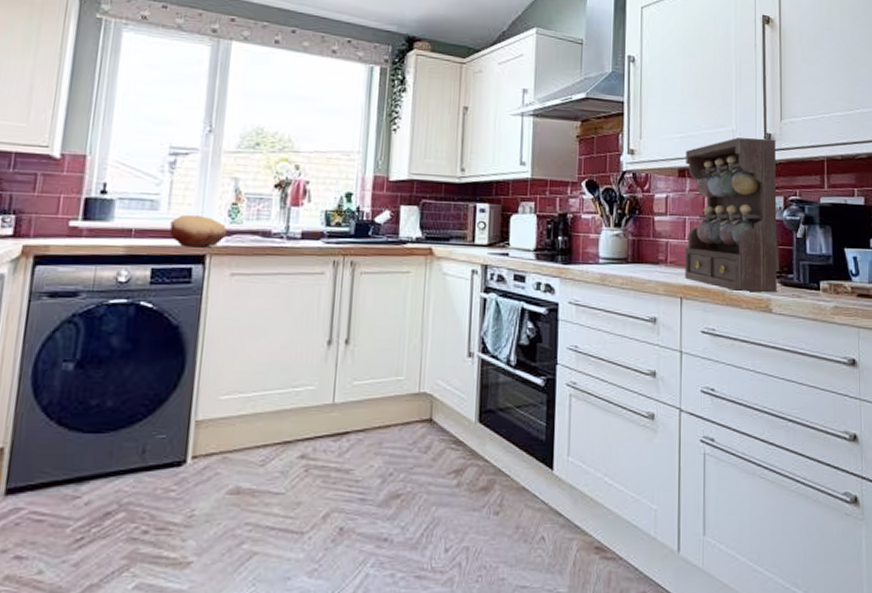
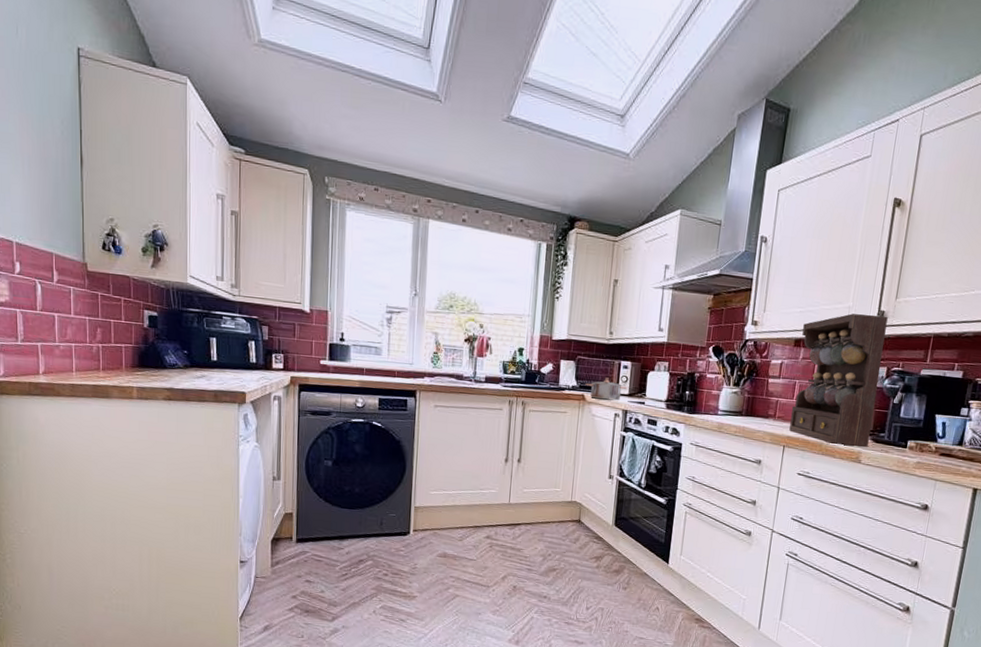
bread loaf: present [169,214,228,248] -> none [390,360,431,385]
cooking pot: none [432,224,487,254] -> present [585,377,628,401]

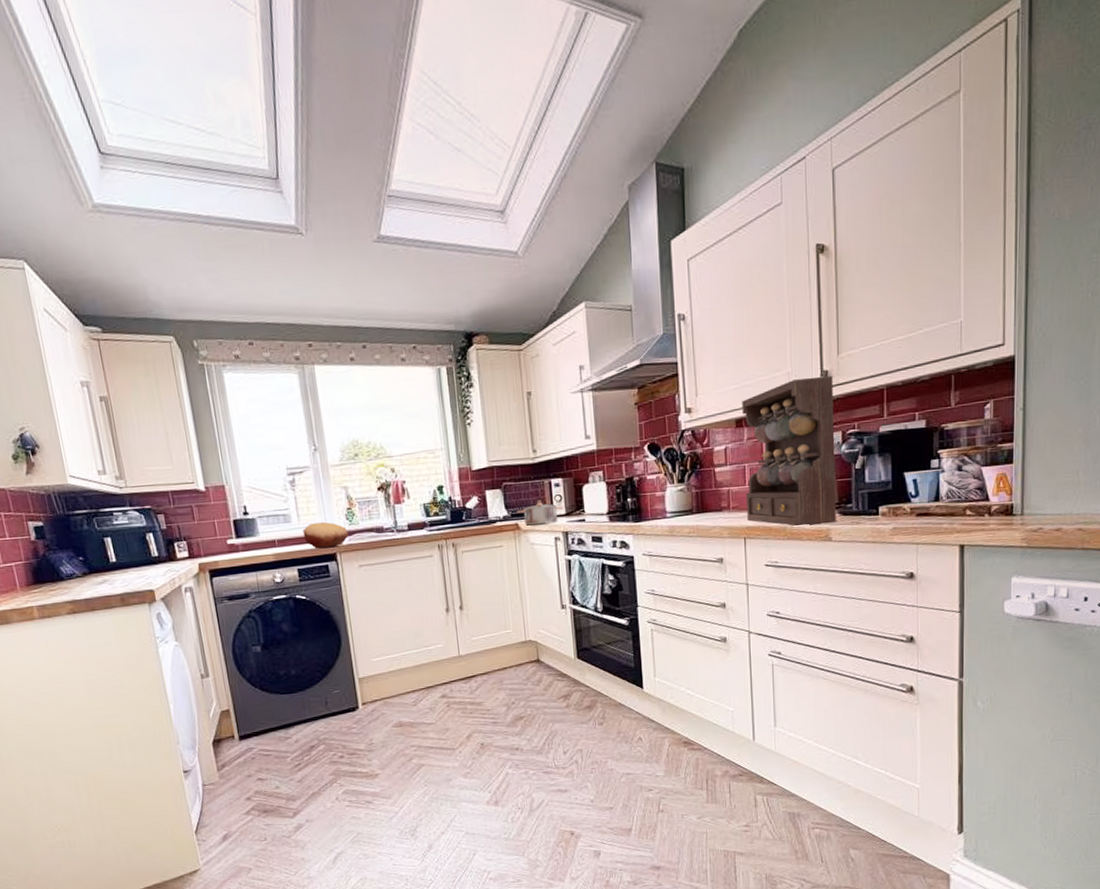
bread loaf: none [390,360,431,385] -> present [303,521,349,549]

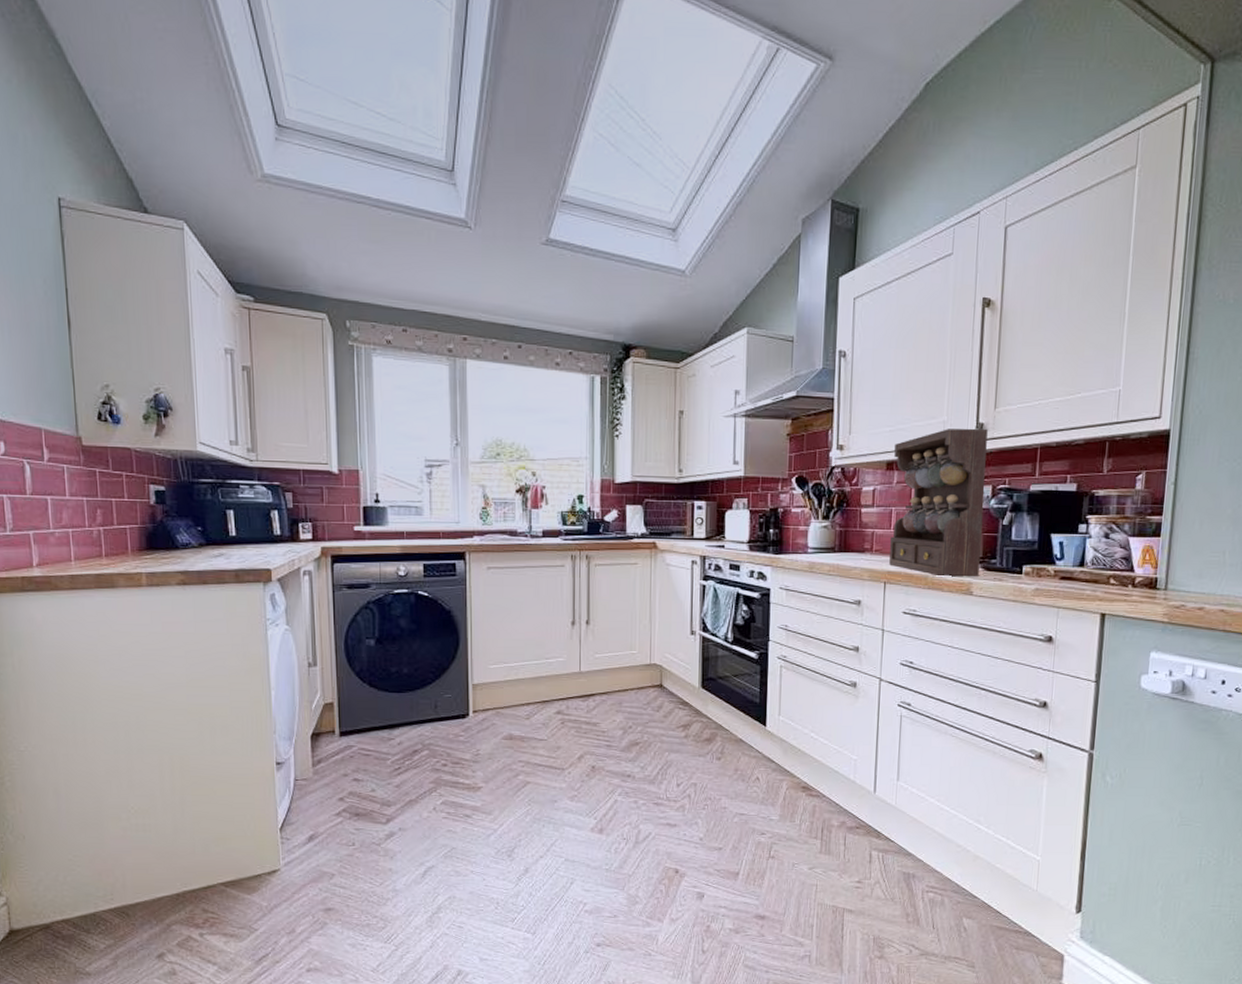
bread loaf: present [303,521,349,549] -> none [434,518,481,546]
cooking pot: present [516,500,564,526] -> none [655,521,704,546]

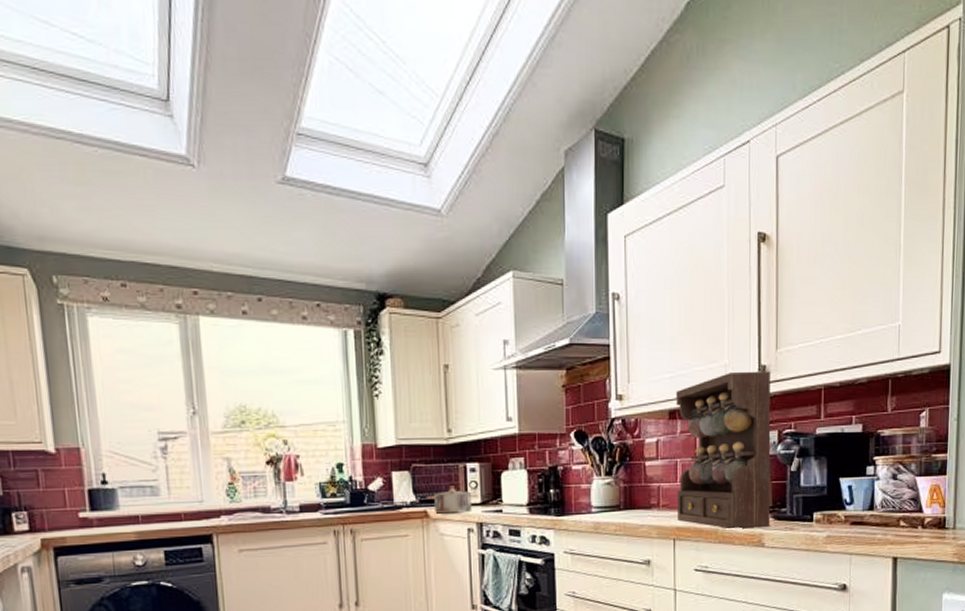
cooking pot: none [655,521,704,546] -> present [426,486,479,514]

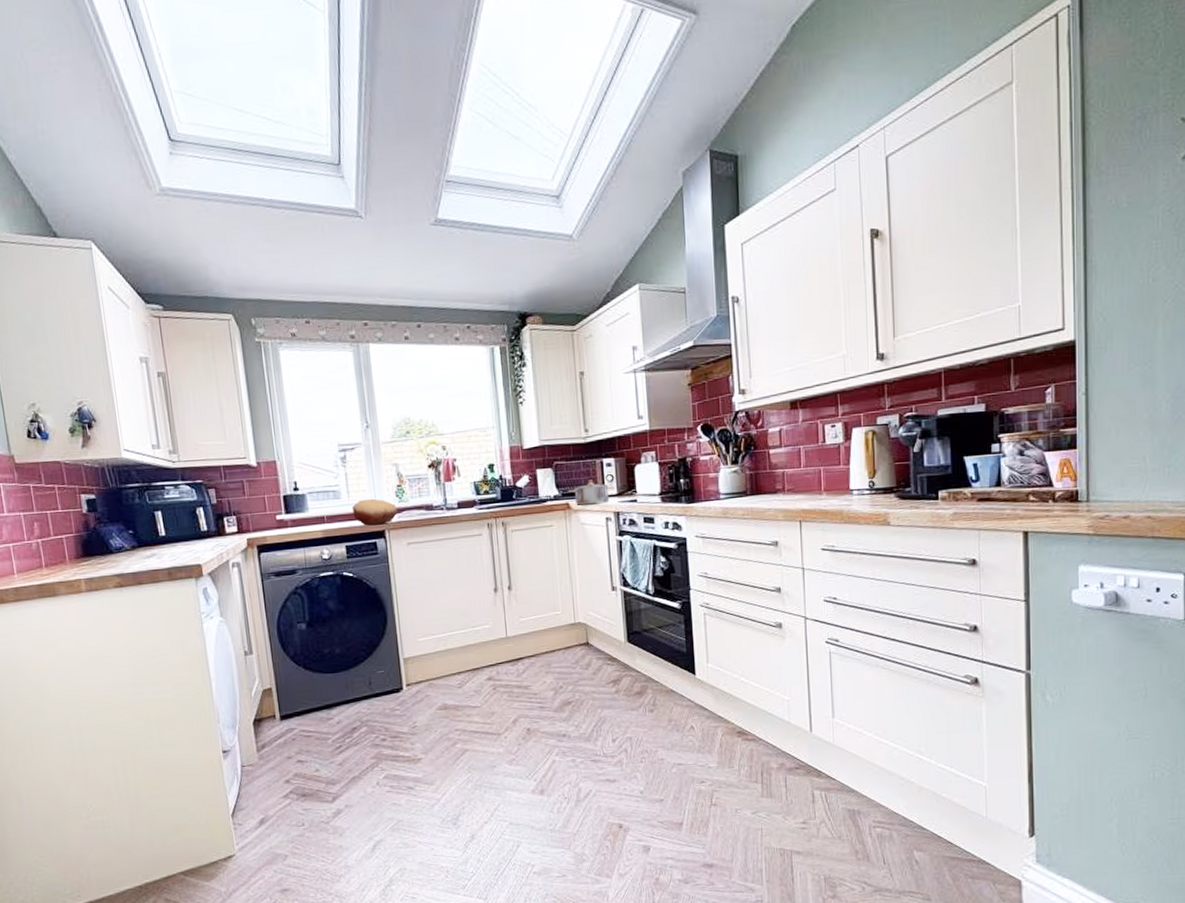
bread loaf: none [173,497,229,529] -> present [352,498,398,526]
spice rack: present [676,371,771,529] -> none [797,358,894,510]

